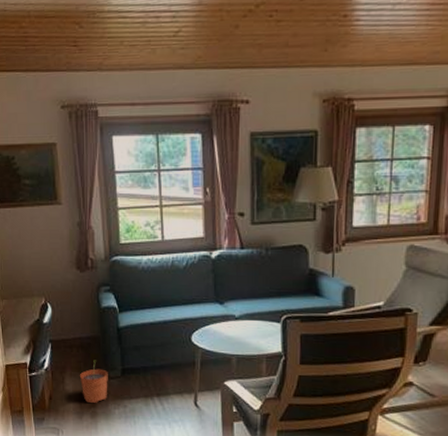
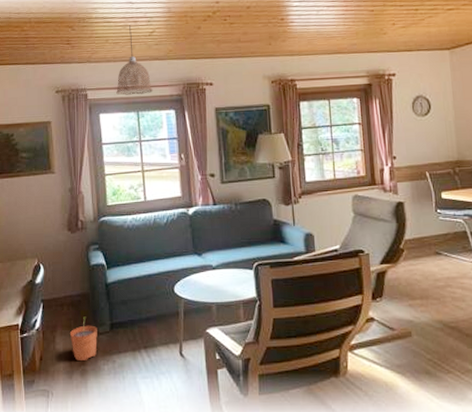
pendant lamp: none [132,21,177,114] -> present [116,25,153,95]

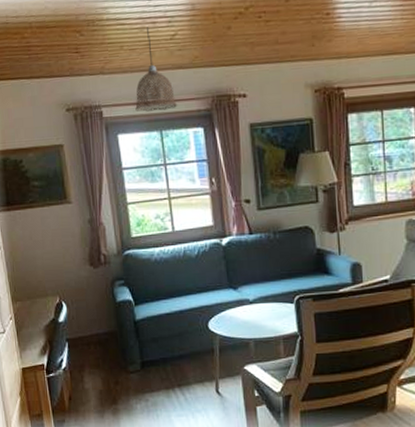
plant pot: present [70,318,97,360] -> none [99,356,128,400]

